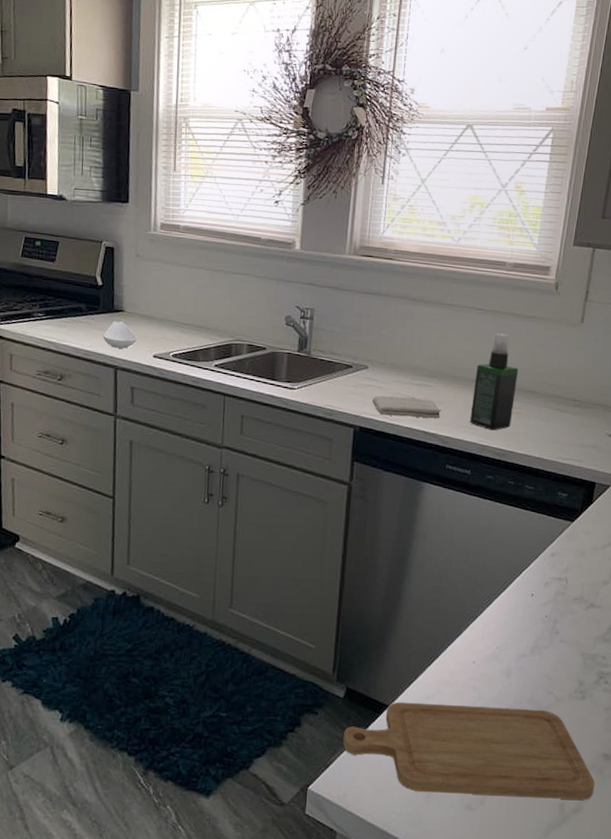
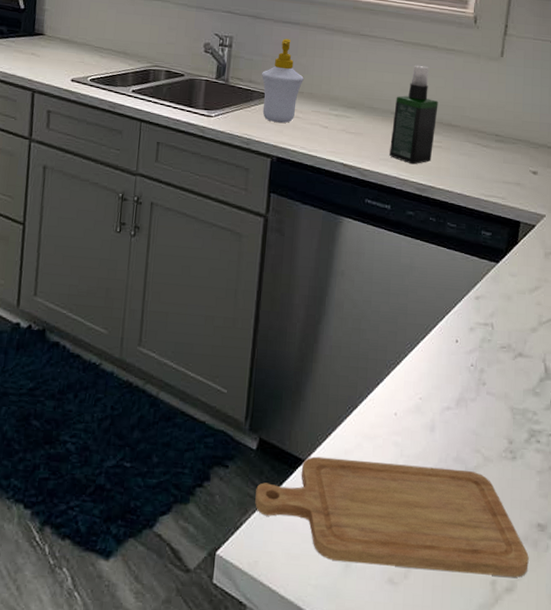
spoon rest: present [102,321,137,349] -> none [22,44,56,72]
soap bottle: none [344,309,385,393] -> present [262,38,304,123]
washcloth: present [372,396,441,419] -> none [290,126,360,151]

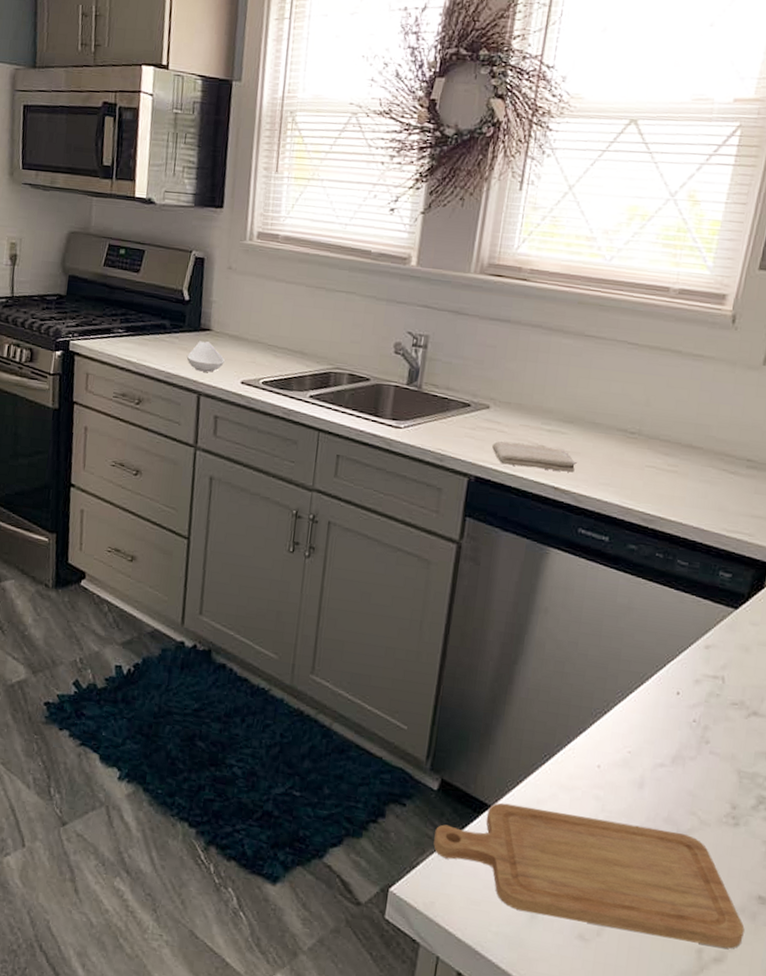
spoon rest: none [22,44,56,72] -> present [186,341,225,373]
soap bottle: present [262,38,304,123] -> none [460,338,512,438]
washcloth: none [290,126,360,151] -> present [492,441,577,473]
spray bottle: present [389,65,438,165] -> none [611,373,678,491]

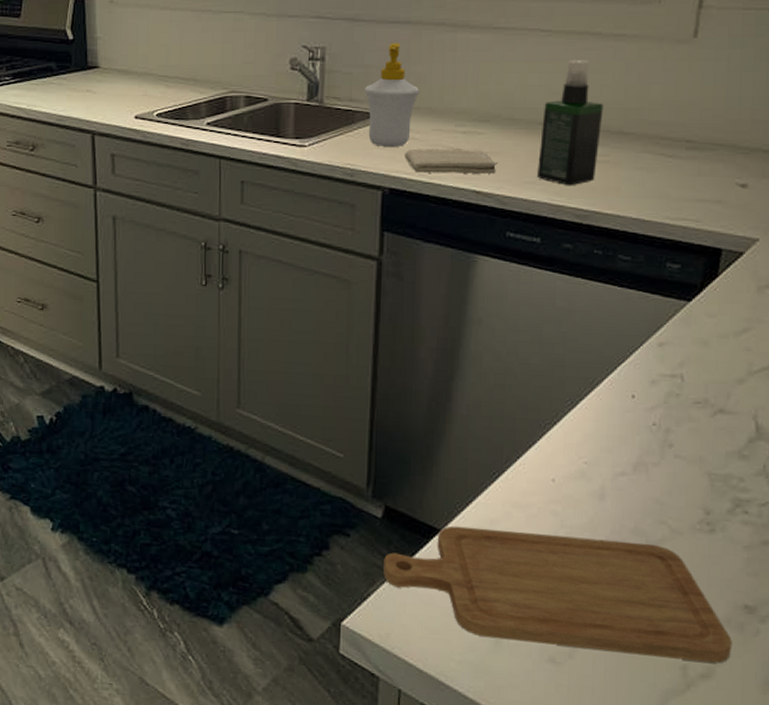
spoon rest: present [186,341,225,373] -> none [76,79,116,110]
soap bottle: none [460,338,512,438] -> present [365,43,419,147]
spray bottle: none [611,373,678,491] -> present [537,59,604,186]

